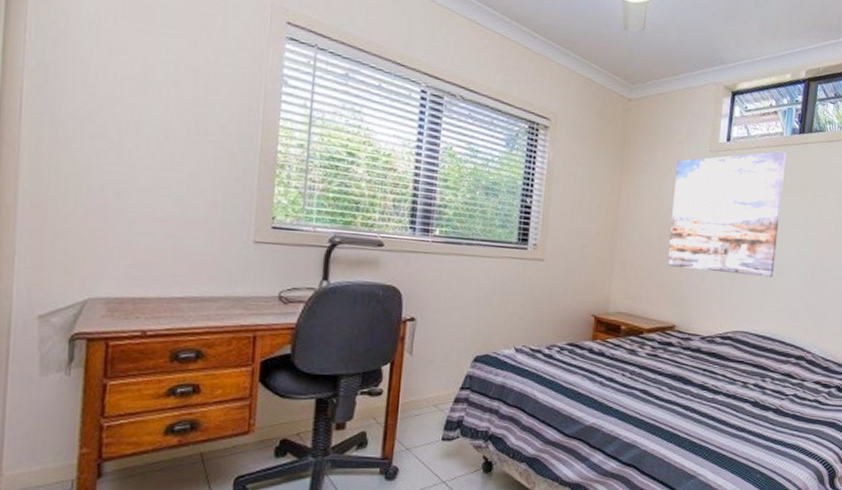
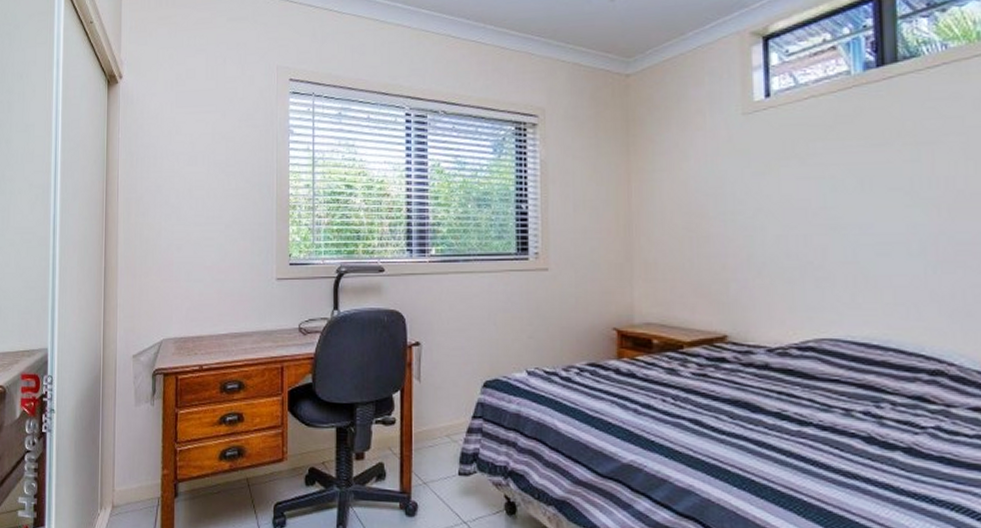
wall art: present [667,151,787,277] -> none [700,95,868,263]

